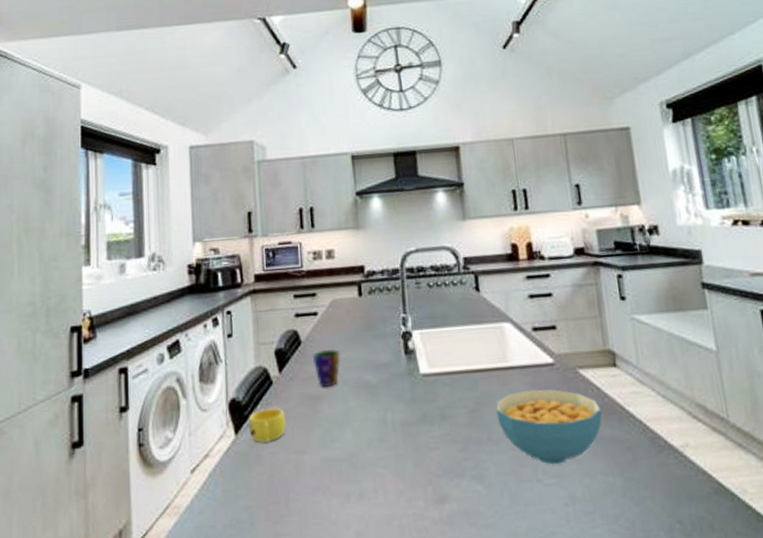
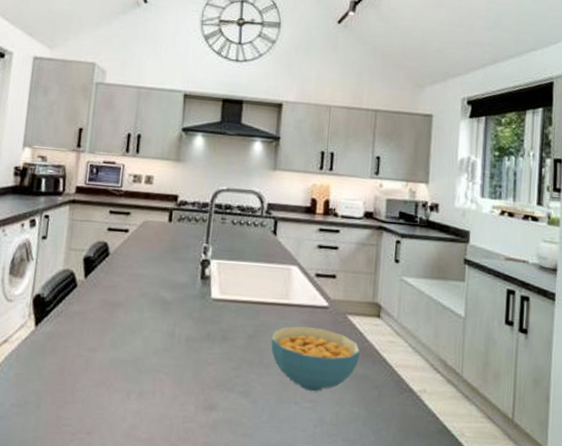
cup: present [249,408,286,444] -> none [48,308,84,338]
cup: present [312,348,340,388] -> none [117,263,143,297]

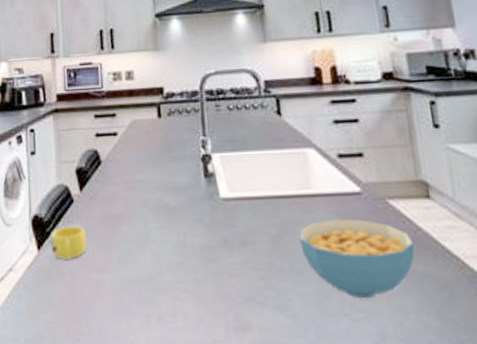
cup: none [48,308,84,338] -> present [51,226,86,260]

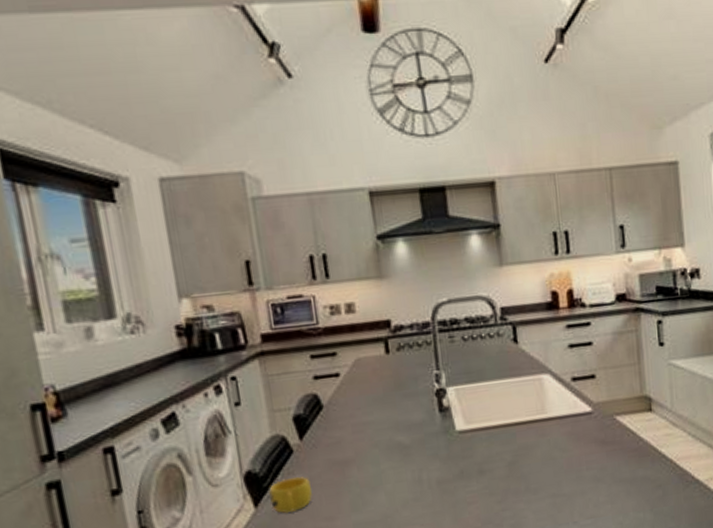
cereal bowl: present [299,218,415,299] -> none [534,436,637,507]

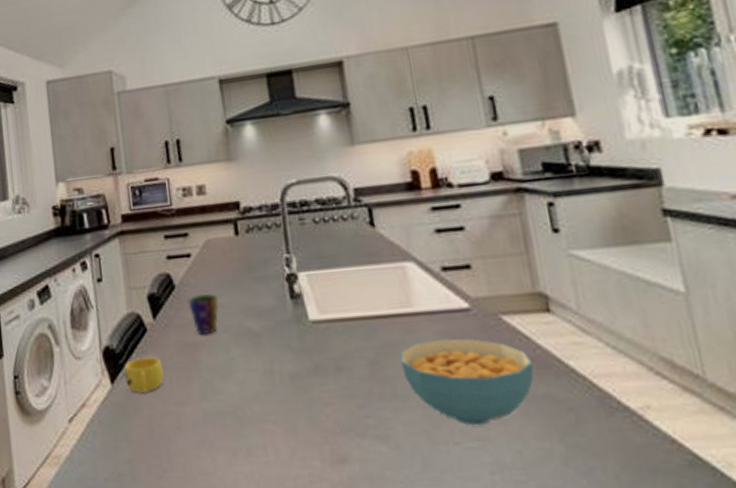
cup: none [336,411,369,453] -> present [187,293,219,336]
cereal bowl: none [534,436,637,507] -> present [399,338,534,426]

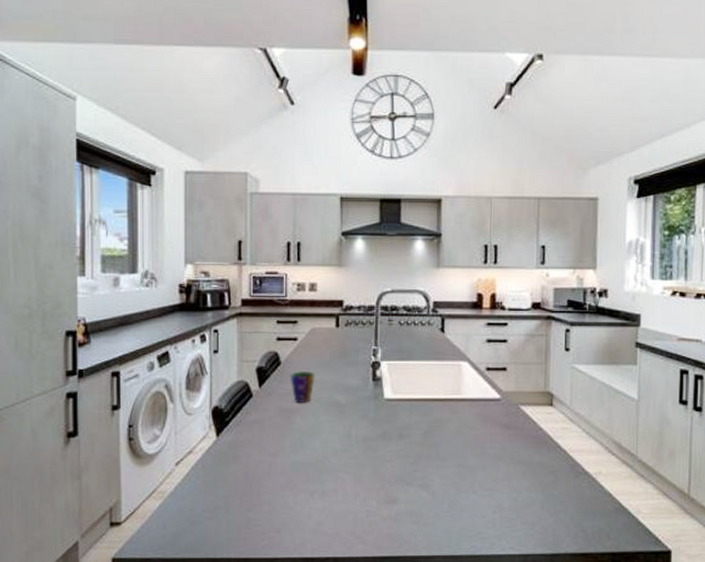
cup: present [124,357,164,394] -> none [229,417,262,446]
cereal bowl: present [399,338,534,426] -> none [446,419,535,481]

